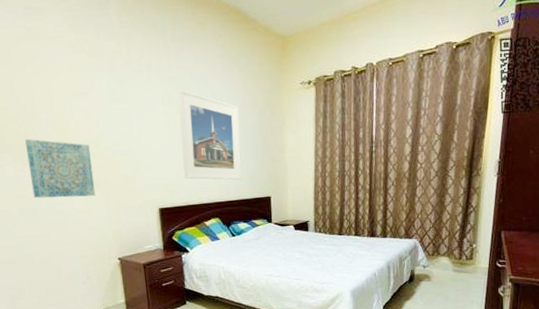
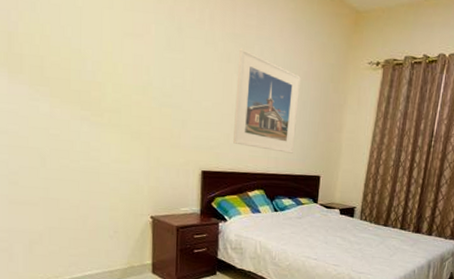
wall art: present [25,138,96,199] -> none [66,74,136,148]

